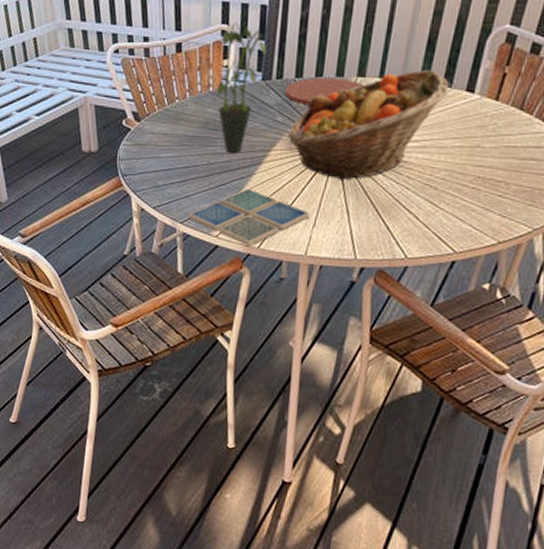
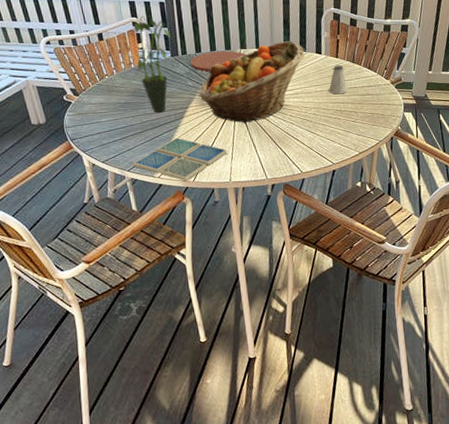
saltshaker: none [472,111,505,155] -> present [328,65,347,95]

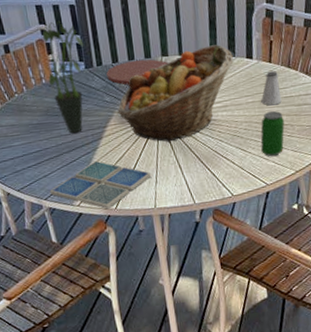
beverage can: none [328,99,350,140] -> present [260,110,285,157]

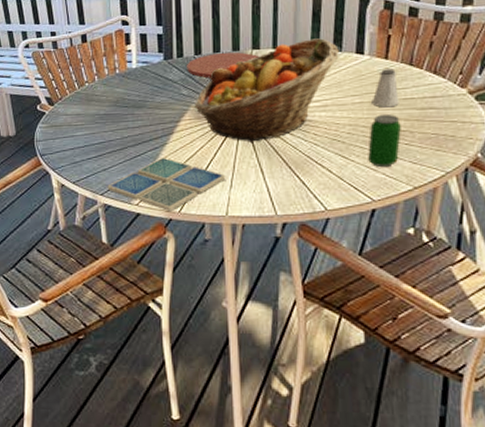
potted plant: present [42,20,84,134] -> none [122,11,166,127]

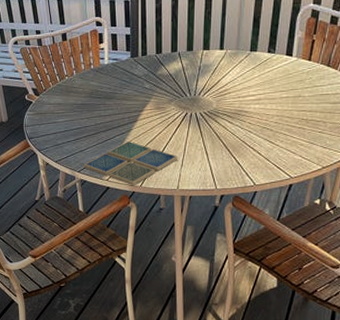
plate: present [187,52,259,79] -> none [149,51,208,75]
fruit basket: present [194,38,339,142] -> none [155,41,273,129]
beverage can: present [368,113,401,168] -> none [289,107,317,151]
saltshaker: present [371,68,399,108] -> none [295,69,317,102]

